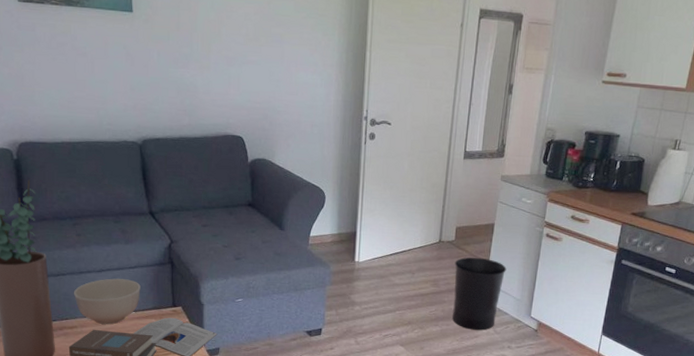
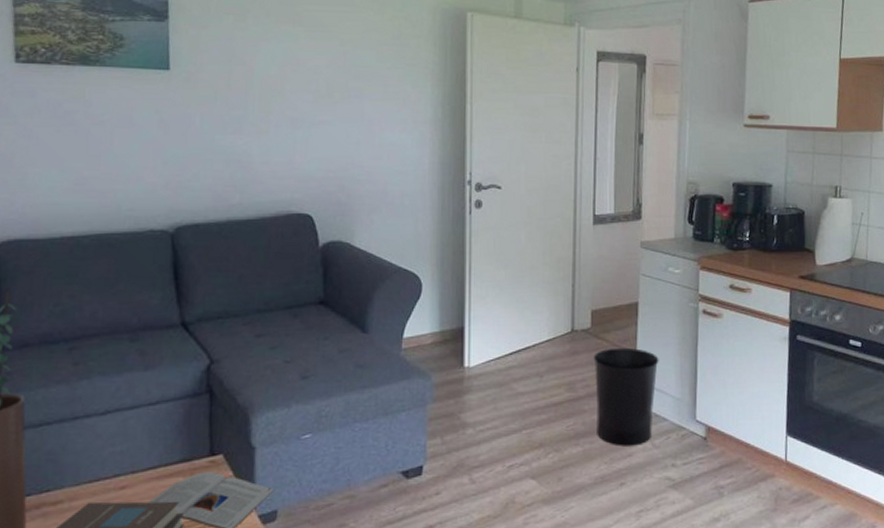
bowl: present [73,278,141,324] -> none [61,421,164,493]

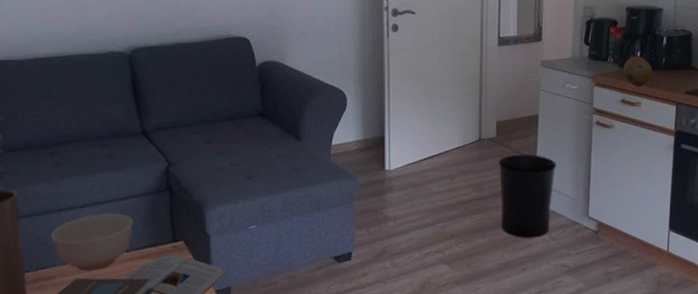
bowl: none [61,421,164,493] -> present [50,213,133,271]
fruit: none [730,237,764,270] -> present [622,57,653,86]

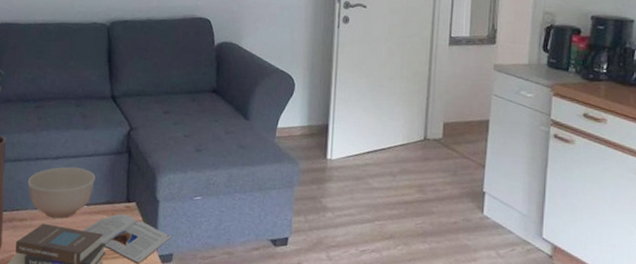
waste bin: present [498,154,557,238] -> none [443,159,507,252]
fruit: present [622,57,653,86] -> none [585,68,621,101]

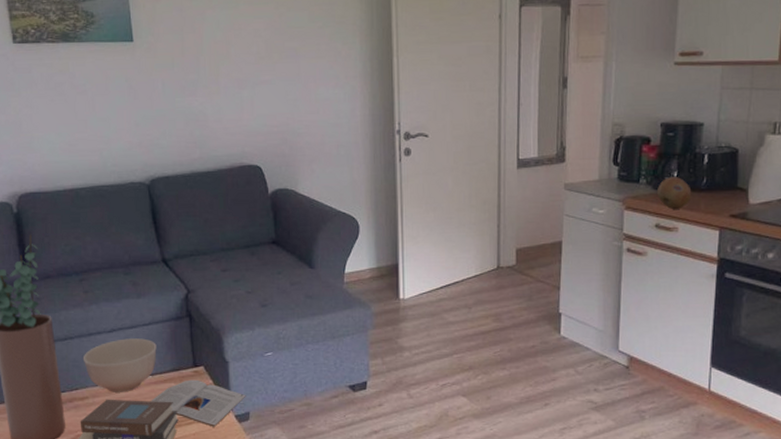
fruit: none [585,68,621,101] -> present [656,177,692,209]

